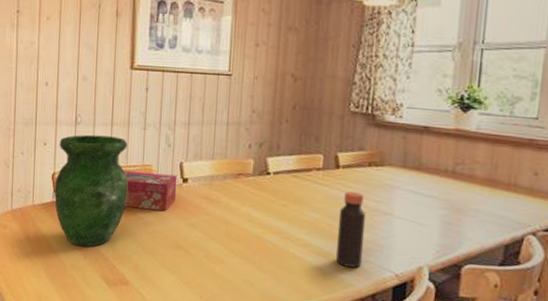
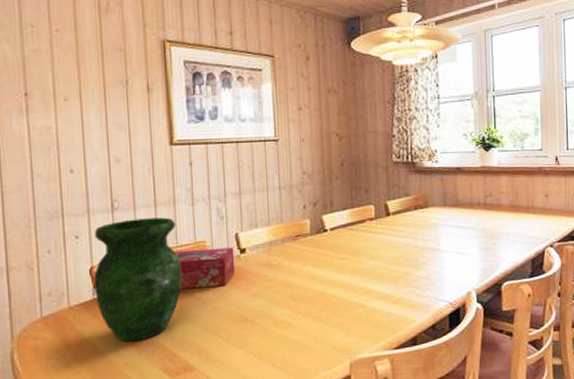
bottle: present [336,191,365,268] -> none [395,235,419,305]

